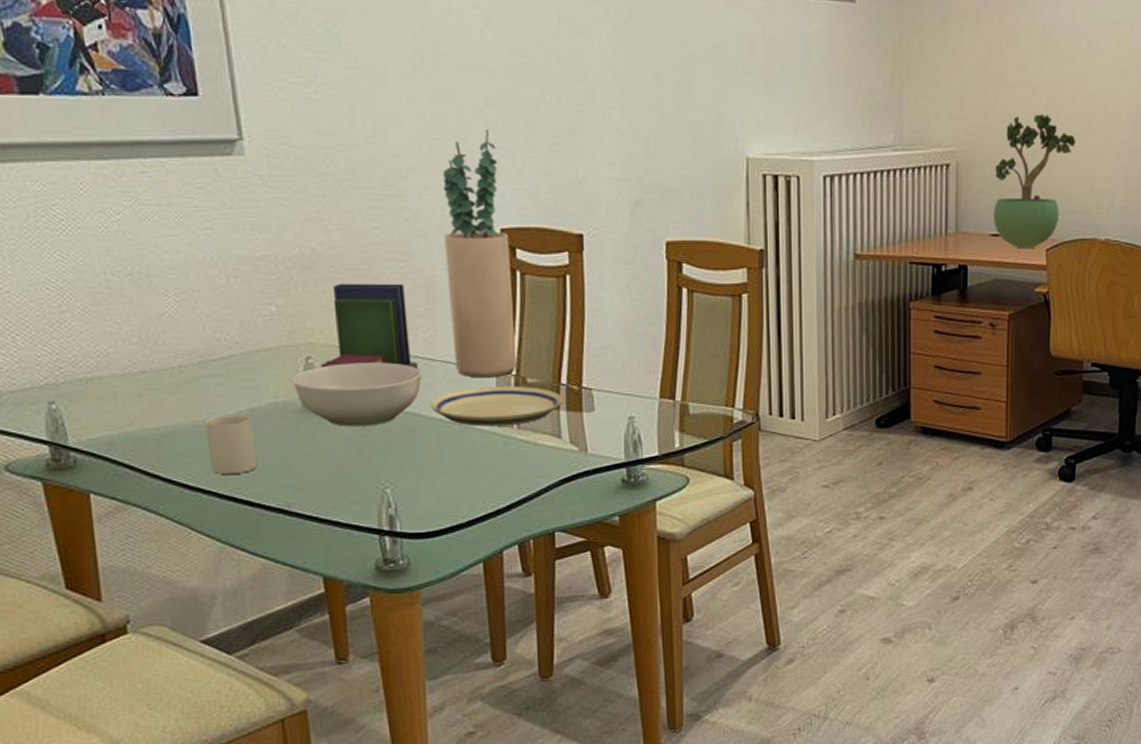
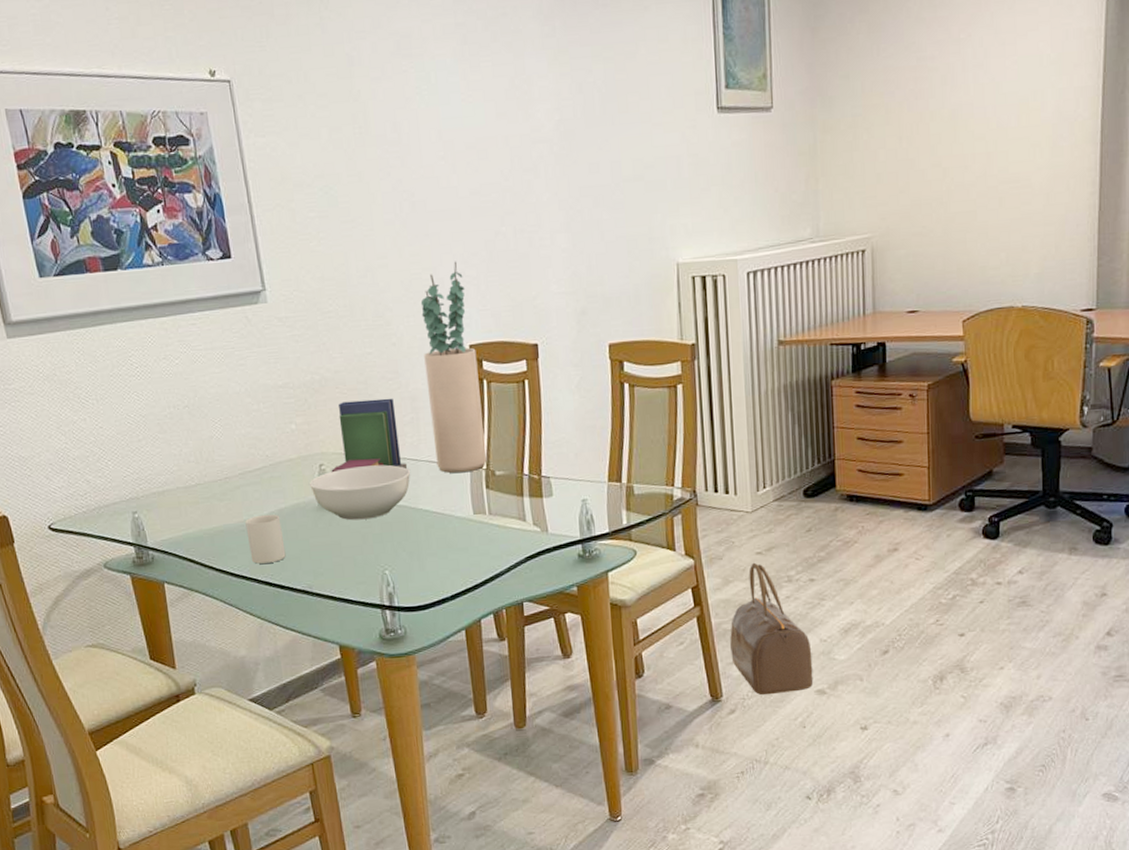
plate: present [430,385,562,427] -> none [417,478,526,515]
handbag: none [791,496,879,644] -> present [730,562,814,695]
potted plant: present [994,114,1076,249] -> none [909,193,989,323]

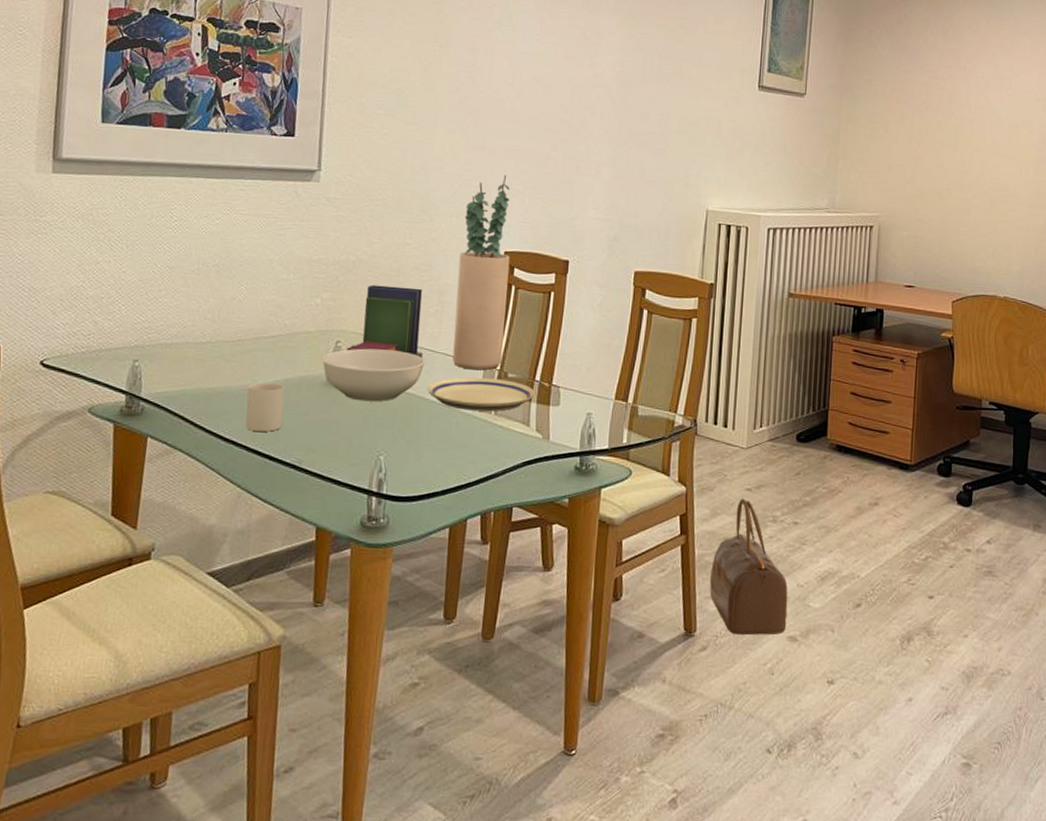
plate: none [417,478,526,515] -> present [427,377,535,412]

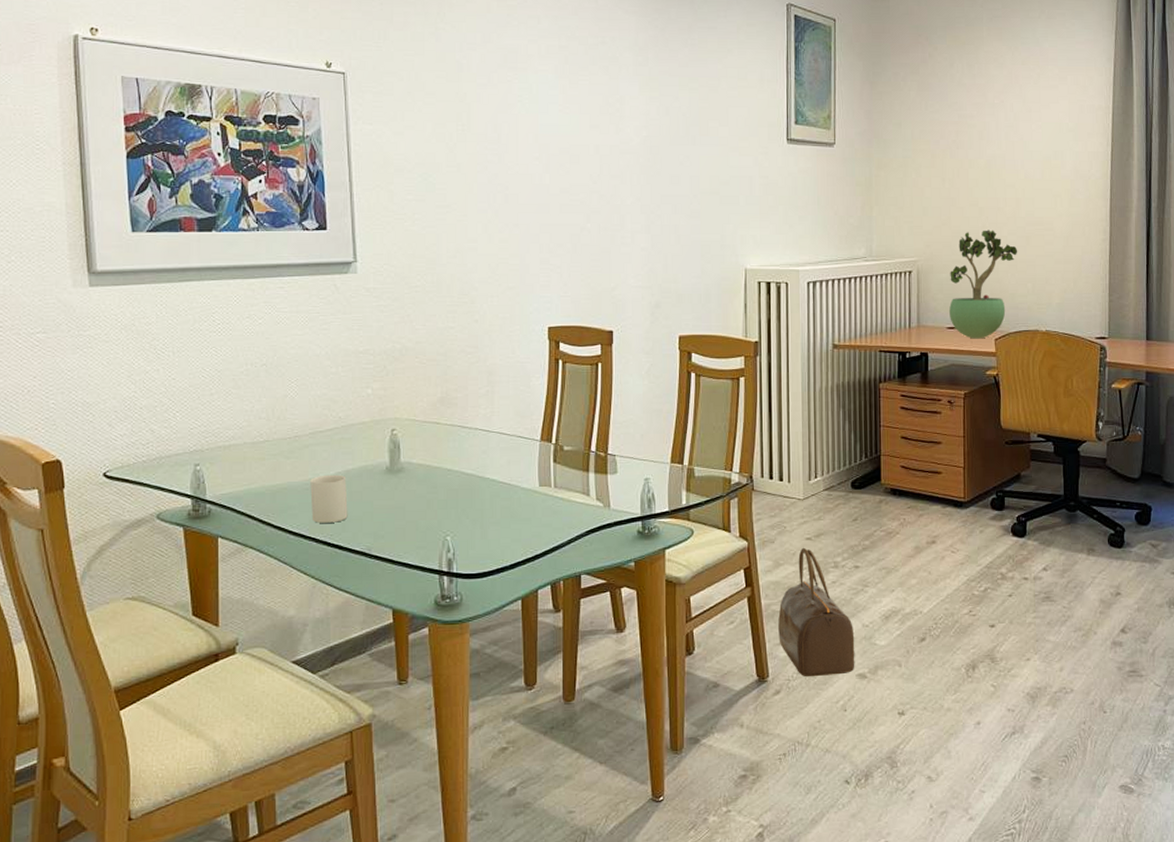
bowl: present [322,348,426,402] -> none [380,433,481,486]
book: present [346,285,423,359] -> none [403,370,478,439]
plate: present [427,377,535,412] -> none [486,452,591,486]
vase: present [452,174,510,370] -> none [504,250,557,446]
potted plant: none [908,191,981,300] -> present [949,230,1018,339]

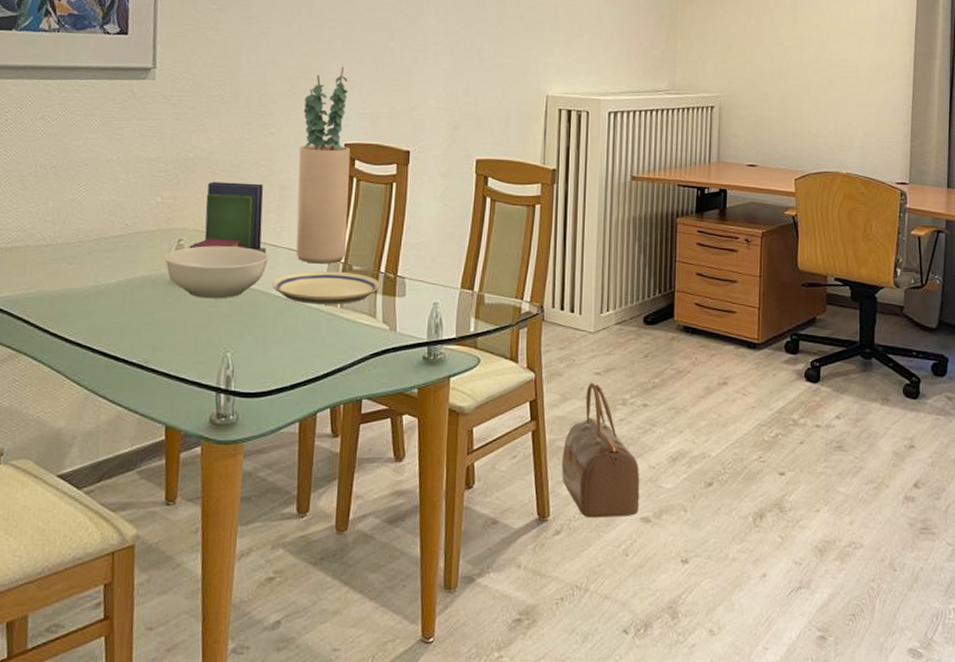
cup: present [310,474,348,523] -> none [89,282,129,333]
bowl: none [380,433,481,486] -> present [165,245,269,299]
book: none [403,370,478,439] -> present [189,181,266,254]
plate: none [486,452,591,486] -> present [271,270,380,305]
vase: none [504,250,557,446] -> present [296,66,351,264]
potted plant: present [949,230,1018,339] -> none [750,69,821,178]

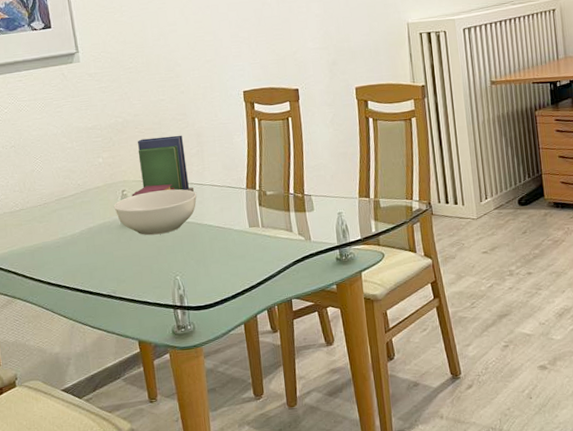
plate: present [271,270,380,305] -> none [203,197,292,228]
vase: present [296,66,351,264] -> none [203,26,260,194]
handbag: present [562,382,640,518] -> none [464,260,536,372]

